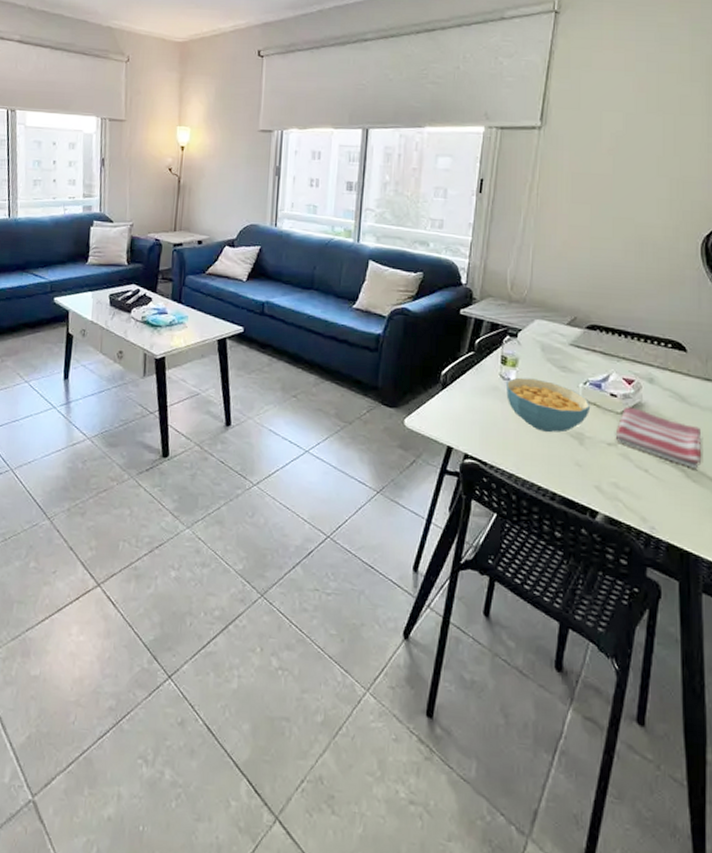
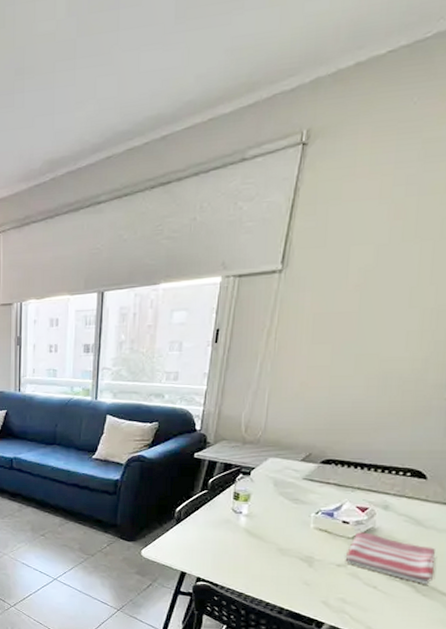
cereal bowl: present [506,377,591,433] -> none [238,510,322,557]

